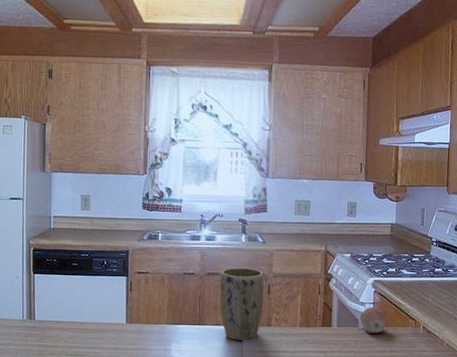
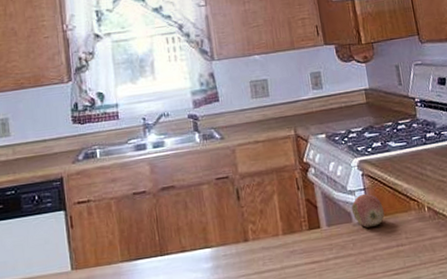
plant pot: present [219,267,264,341] -> none [177,172,236,268]

